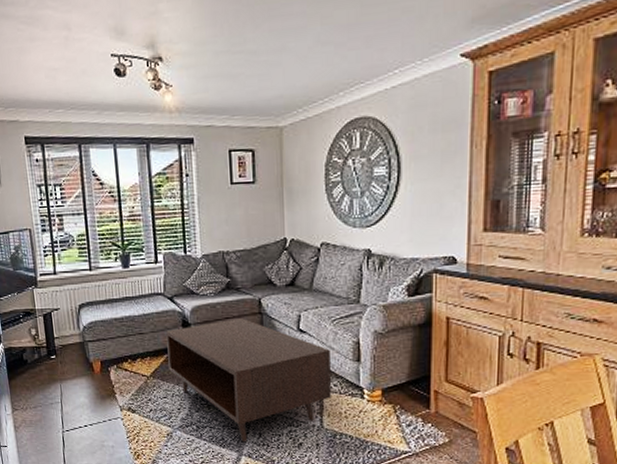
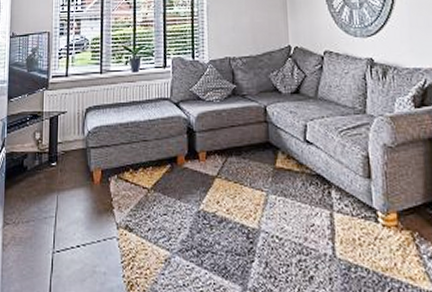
coffee table: present [166,318,331,443] -> none [170,127,343,274]

